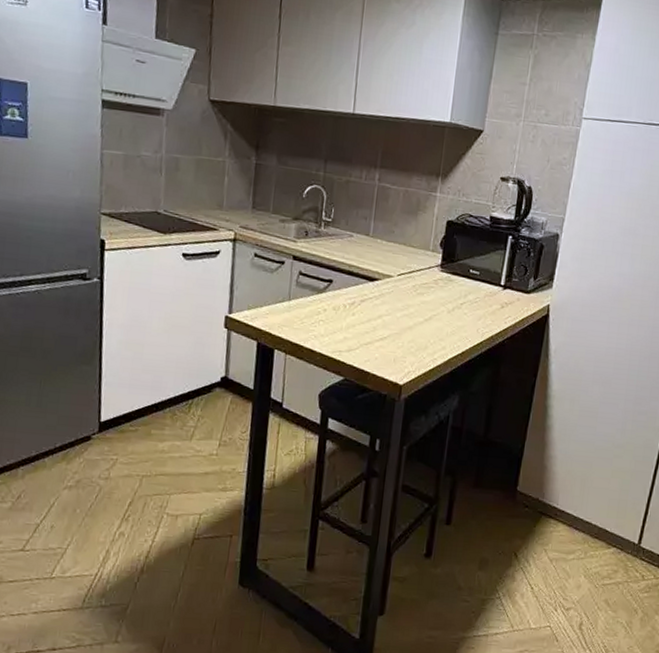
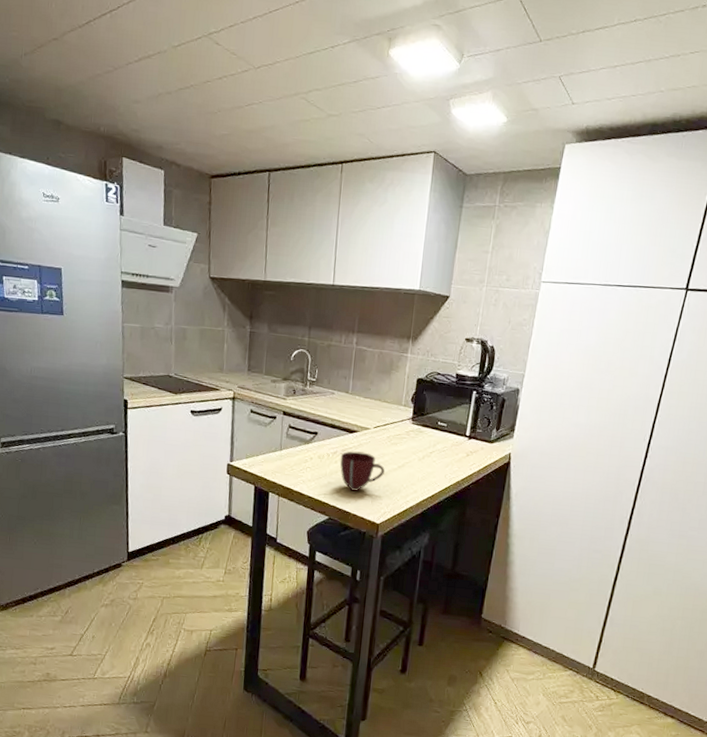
mug: none [358,301,409,349] -> present [340,451,385,492]

